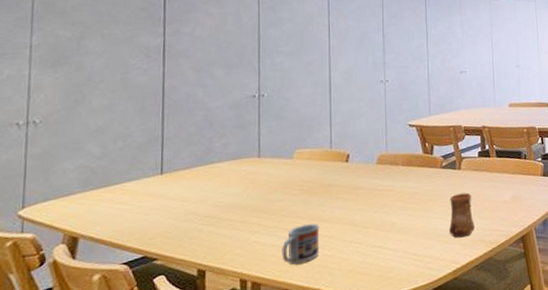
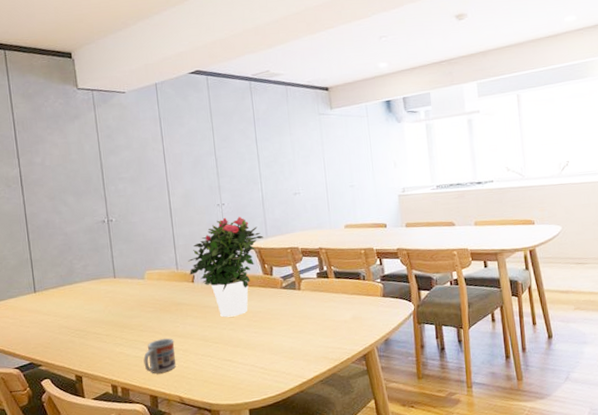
potted flower: none [344,94,427,200] -> present [188,217,264,318]
cup: present [448,192,475,238] -> none [292,312,317,355]

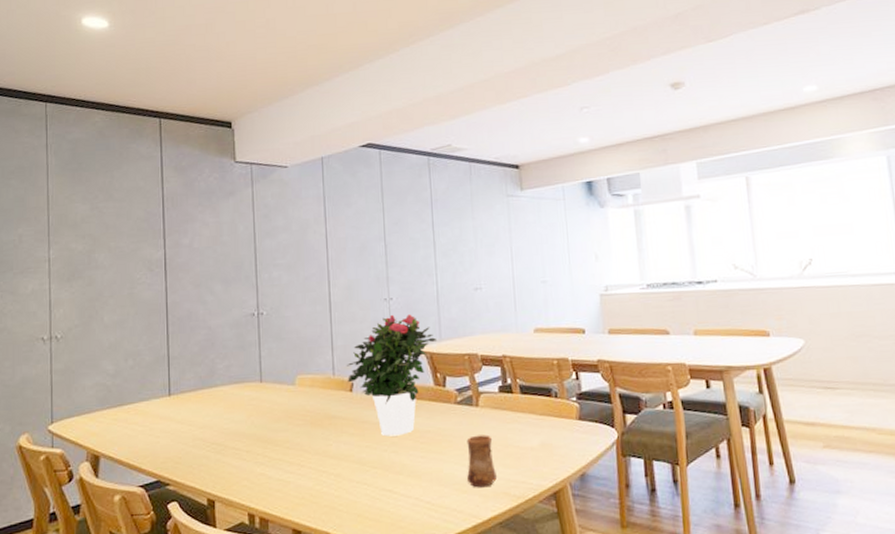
cup: present [143,338,177,374] -> none [288,459,326,503]
cup: none [292,312,317,355] -> present [466,434,497,488]

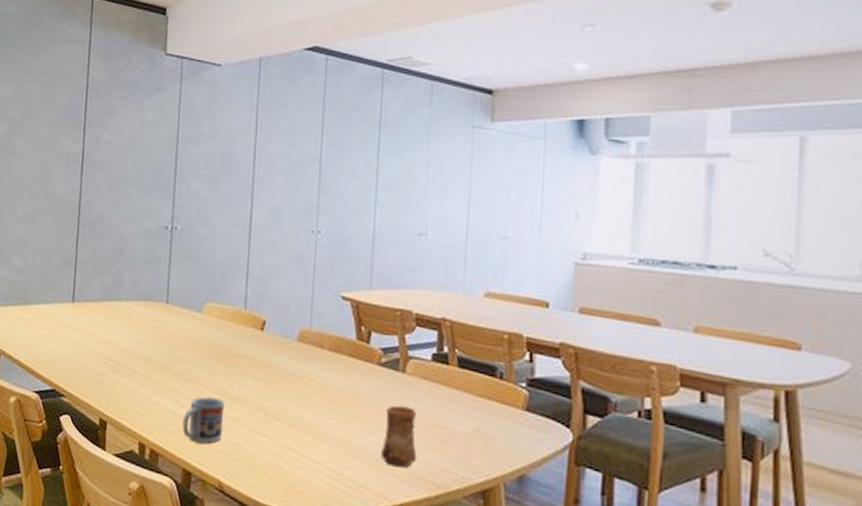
cup: none [288,459,326,503] -> present [182,397,225,443]
potted flower: present [347,314,438,437] -> none [260,250,367,390]

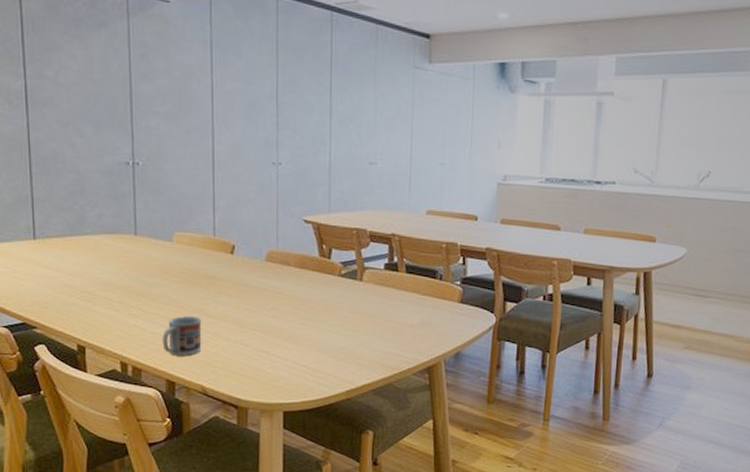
cup: present [380,405,417,468] -> none [344,308,374,357]

